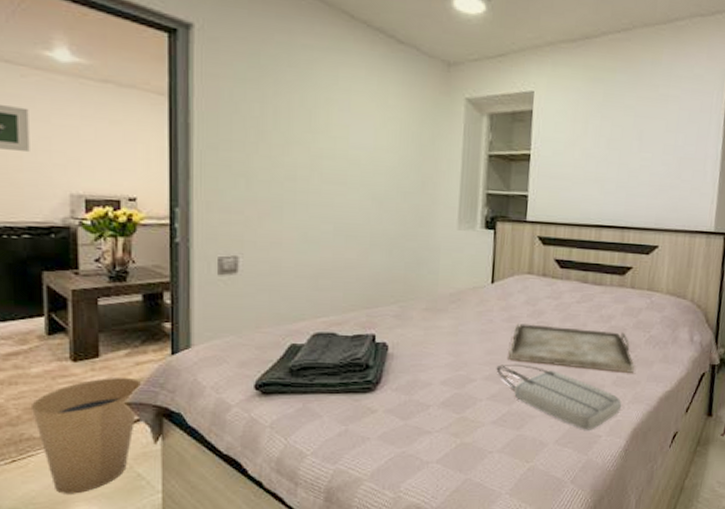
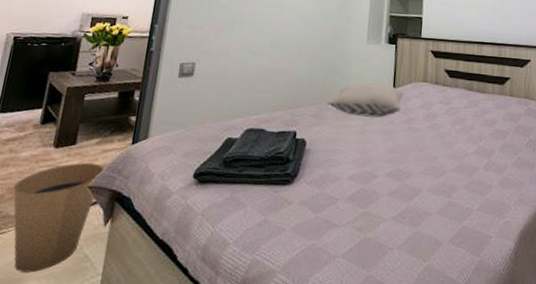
pillow: none [410,276,504,316] -> present [326,83,403,118]
tote bag: present [496,364,622,430] -> none [396,162,509,231]
serving tray: present [508,322,634,374] -> none [407,124,518,175]

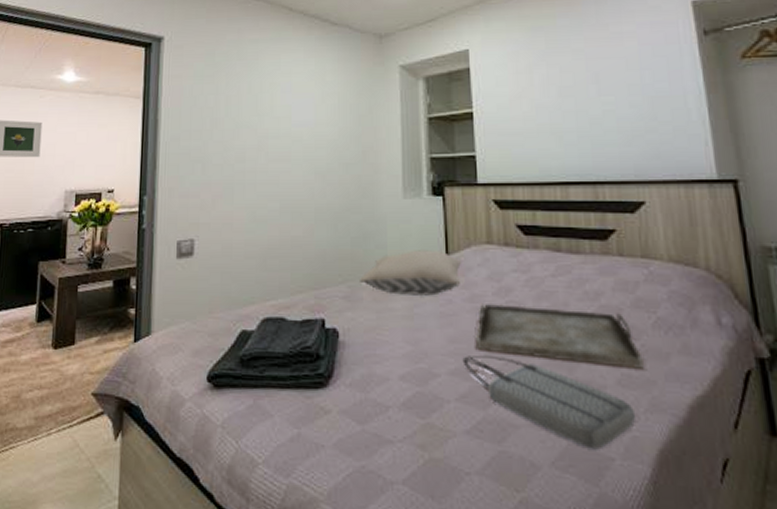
trash can: present [13,163,105,273] -> none [18,365,108,494]
tote bag: none [396,162,509,231] -> present [462,355,636,450]
serving tray: none [407,124,518,175] -> present [475,302,644,370]

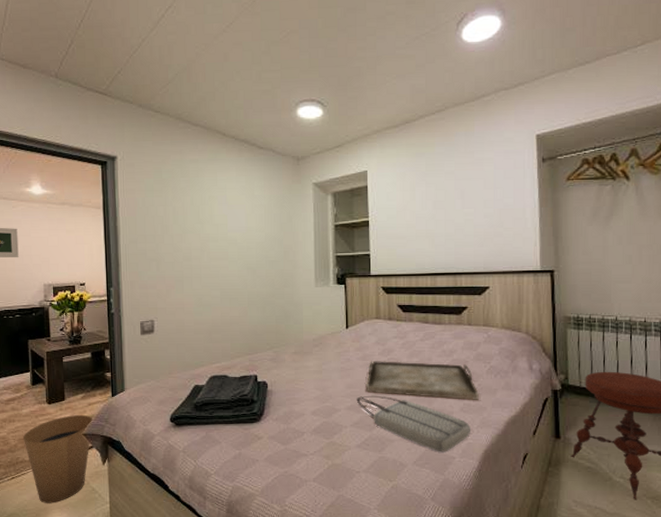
trash can: none [18,365,108,494] -> present [23,414,93,503]
pillow: present [358,250,461,296] -> none [282,324,357,356]

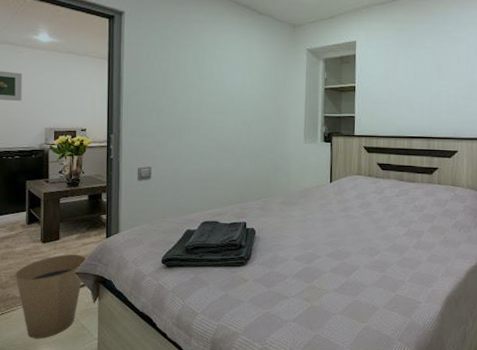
tote bag: present [356,395,471,452] -> none [336,244,437,298]
serving tray: present [365,360,479,401] -> none [345,212,445,252]

